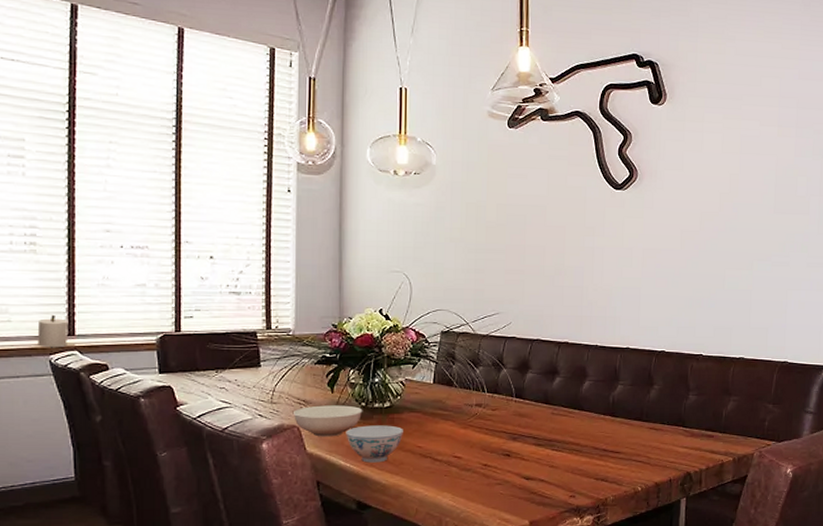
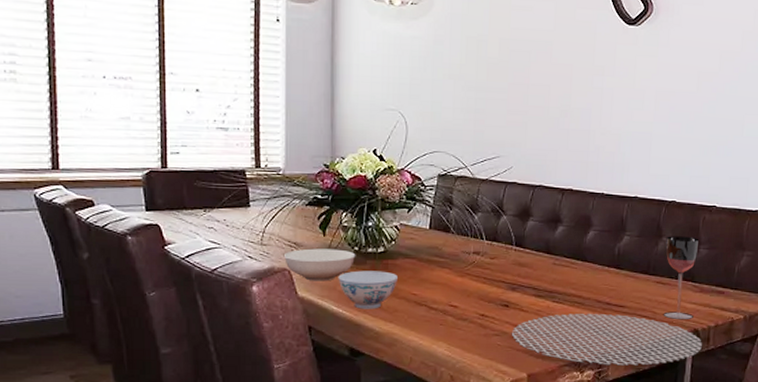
candle: present [37,314,69,348] -> none [21,147,52,182]
place mat: none [513,460,695,510] -> present [511,314,702,366]
wineglass: none [657,384,689,464] -> present [663,236,700,320]

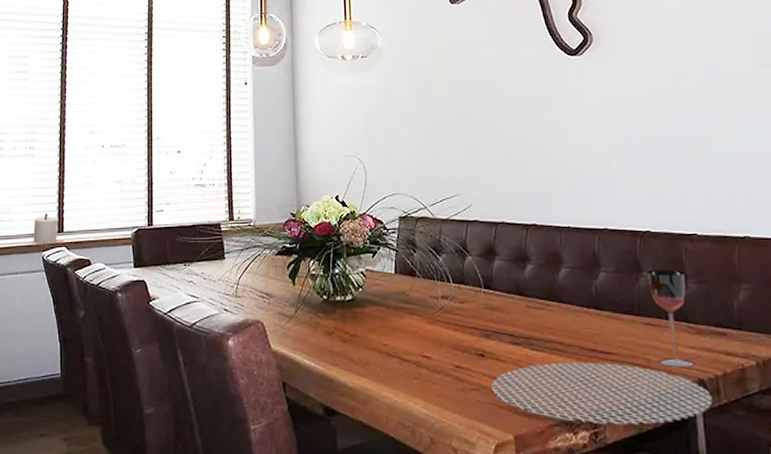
candle: none [21,147,52,182] -> present [33,213,59,245]
bowl: present [283,248,356,281] -> none [256,298,325,333]
bowl: present [338,270,399,309] -> none [309,320,368,362]

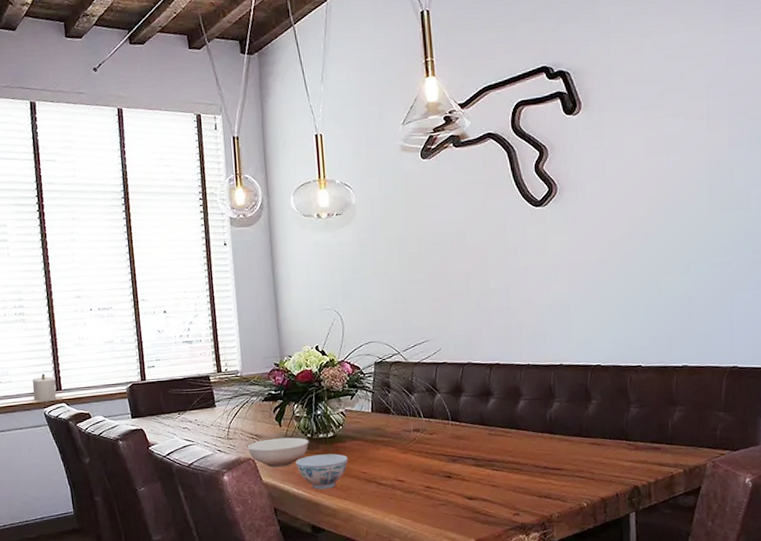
bowl: none [256,298,325,333] -> present [247,437,309,468]
bowl: none [309,320,368,362] -> present [295,454,349,490]
place mat: present [490,363,712,425] -> none [456,477,644,527]
wineglass: present [647,270,695,369] -> none [595,397,632,479]

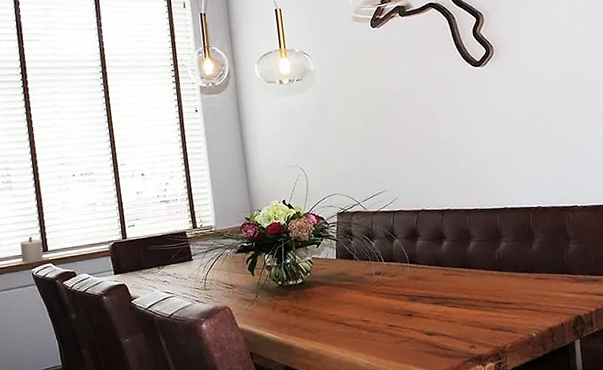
bowl: present [247,437,309,468] -> none [223,285,281,315]
bowl: present [295,454,349,490] -> none [268,299,317,333]

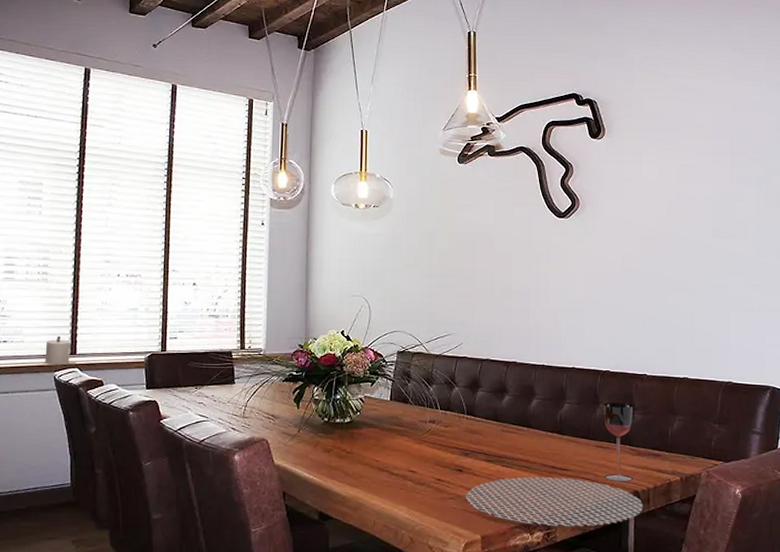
place mat: none [417,311,587,357] -> present [465,477,643,527]
wineglass: none [538,235,575,309] -> present [603,403,634,482]

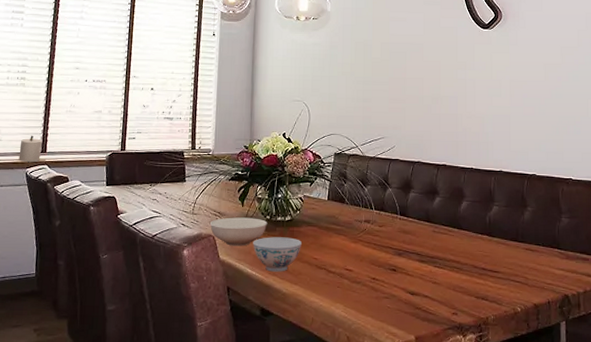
bowl: none [262,420,326,450] -> present [209,217,268,246]
bowl: none [310,439,363,475] -> present [253,237,303,272]
place mat: present [465,477,643,527] -> none [399,278,574,331]
wineglass: present [603,403,634,482] -> none [531,206,563,286]

